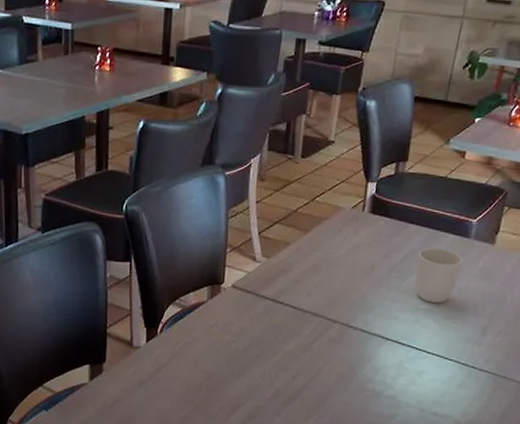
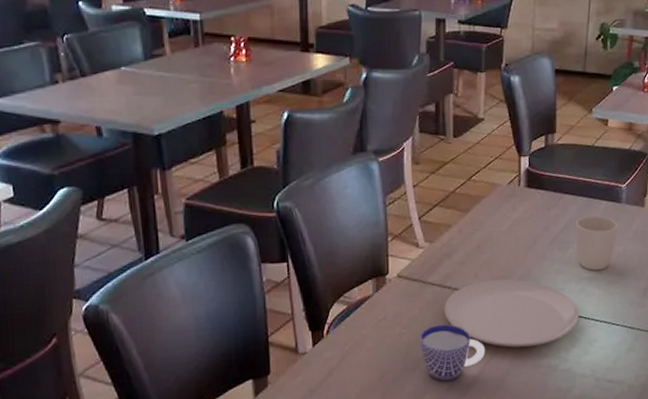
cup: none [247,337,311,391] -> present [420,324,486,381]
plate: none [274,300,411,370] -> present [444,278,579,348]

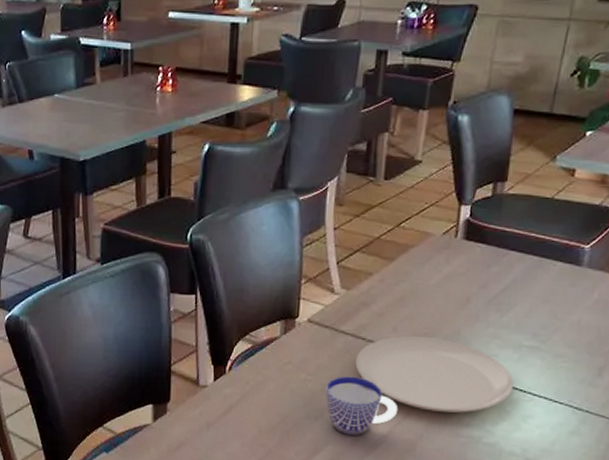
cup: present [575,216,617,270] -> none [517,277,574,339]

